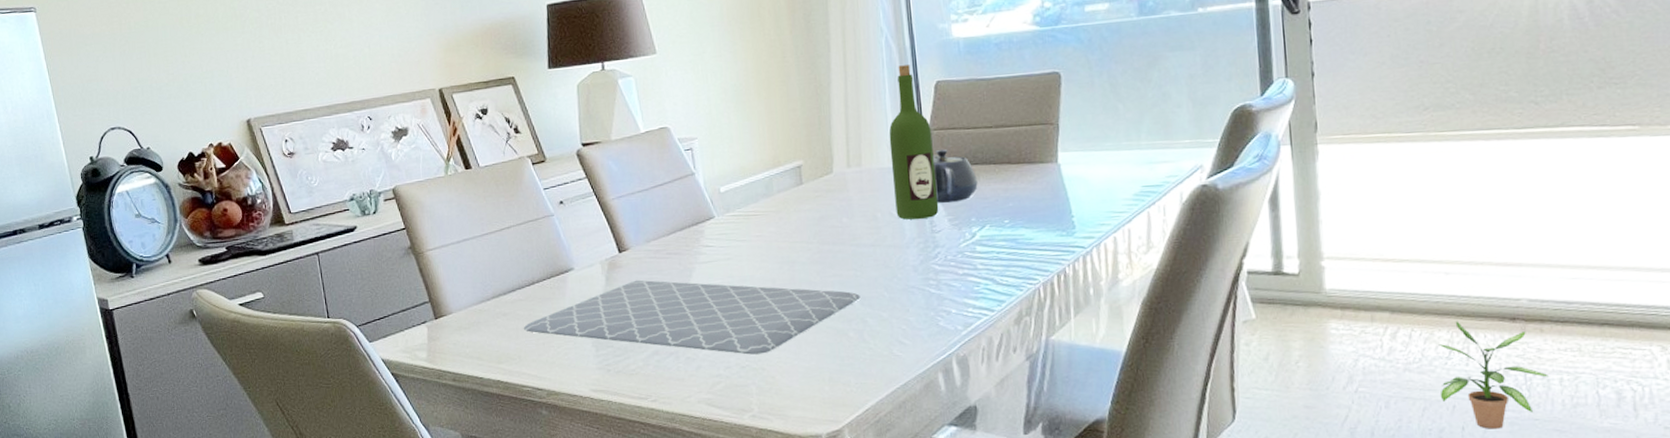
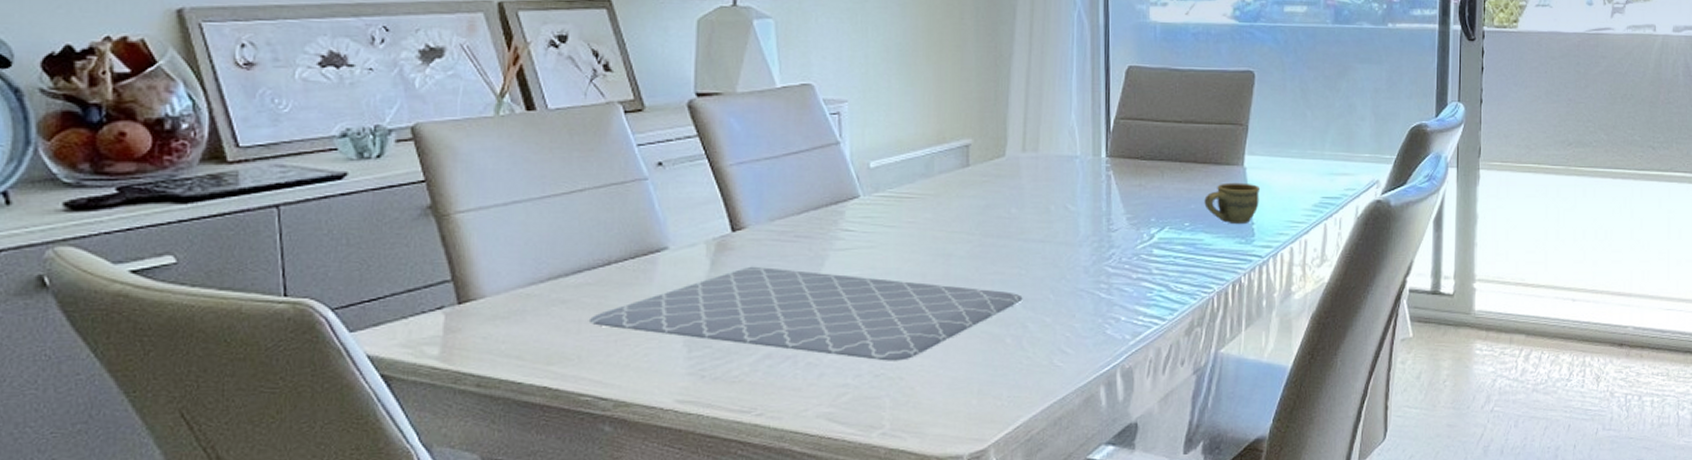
wine bottle: present [889,65,939,220] -> none [1071,44,1118,215]
teapot: present [932,149,978,203] -> none [1116,140,1161,199]
cup: none [1021,178,1078,219] -> present [1204,182,1261,225]
potted plant: present [1438,321,1550,429] -> none [1559,345,1644,447]

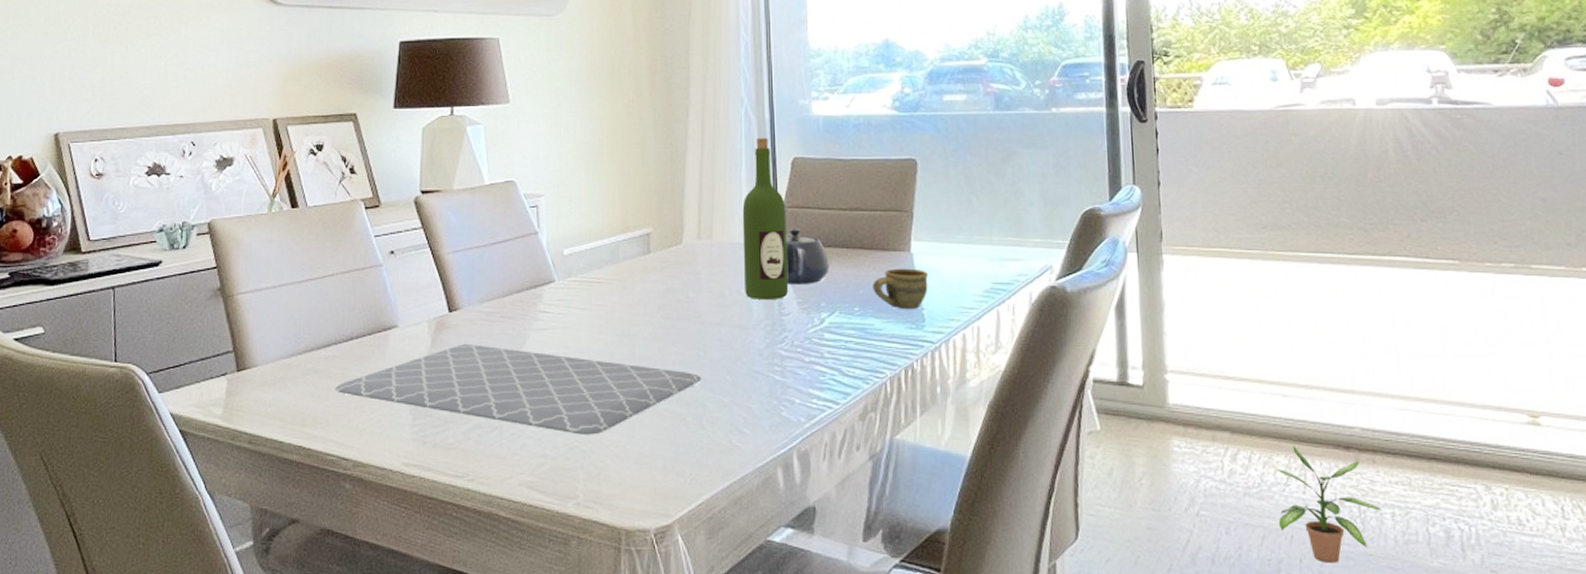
wine bottle: none [1071,44,1118,215] -> present [742,138,789,299]
teapot: none [1116,140,1161,199] -> present [785,228,829,284]
potted plant: none [1559,345,1644,447] -> present [1277,446,1383,563]

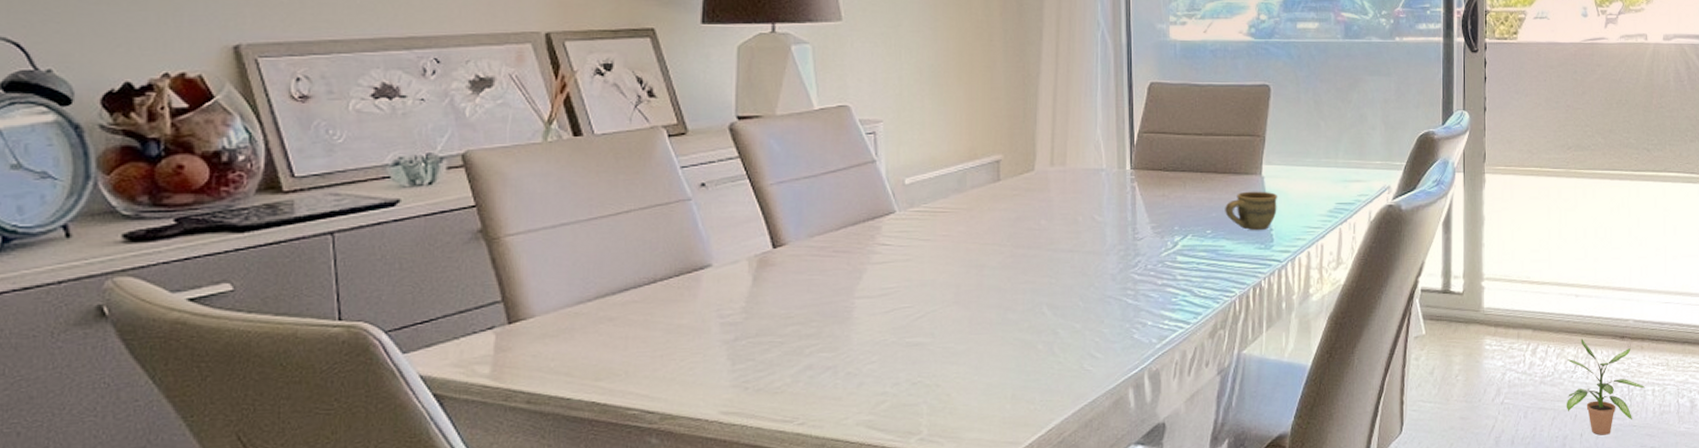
placemat: present [334,343,702,435] -> none [635,281,1053,369]
wine bottle: present [742,138,789,299] -> none [1097,62,1143,225]
teapot: present [785,228,829,284] -> none [1140,153,1183,209]

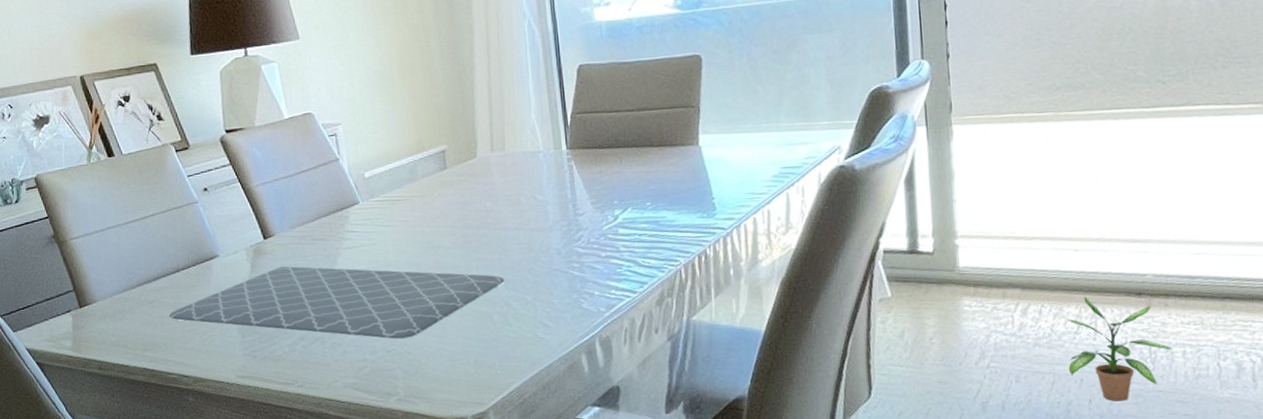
placemat: none [635,281,1053,369] -> present [168,266,505,339]
cup: present [1225,191,1278,231] -> none [663,160,718,201]

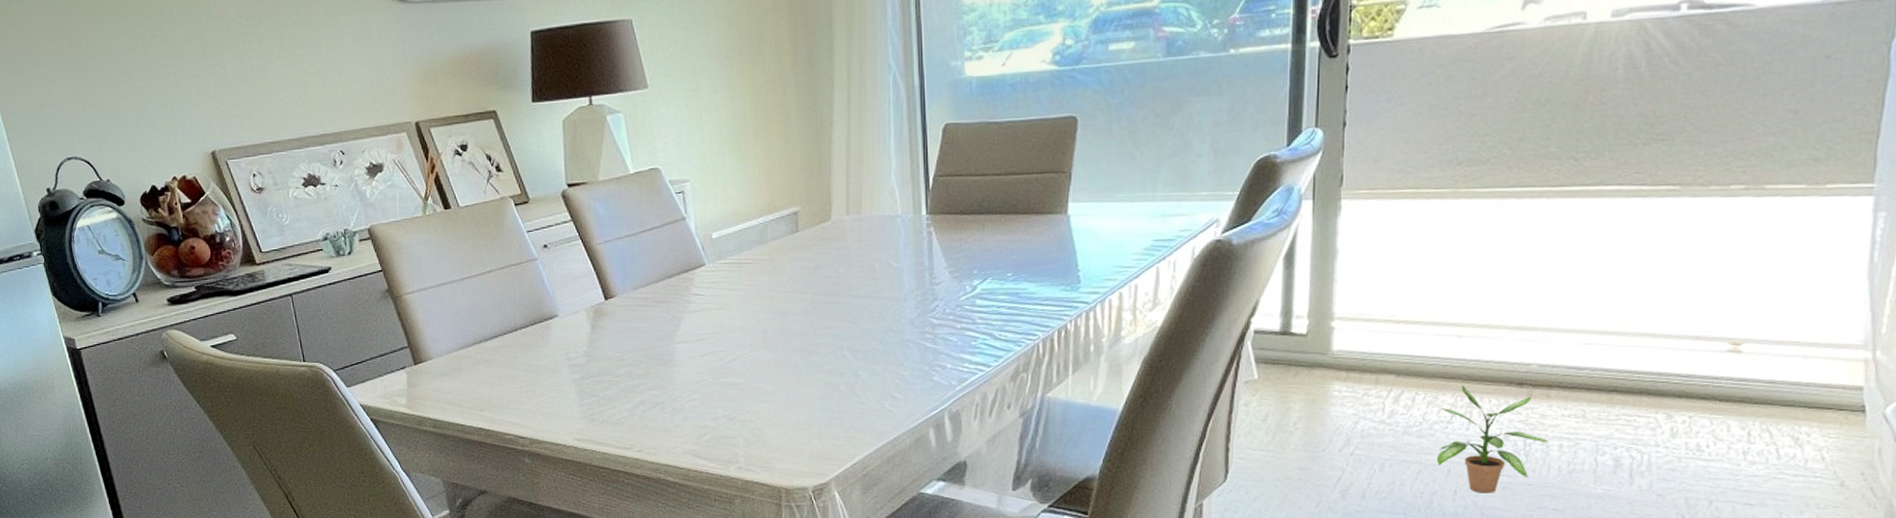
placemat: present [168,266,505,339] -> none [505,328,854,407]

